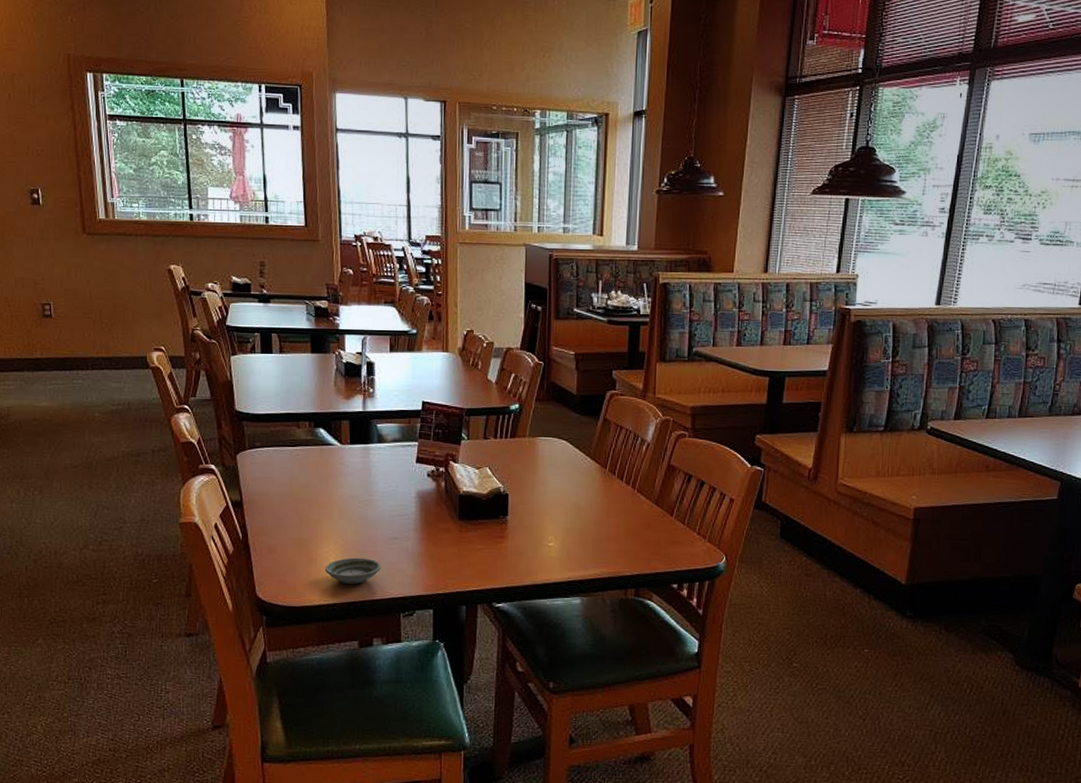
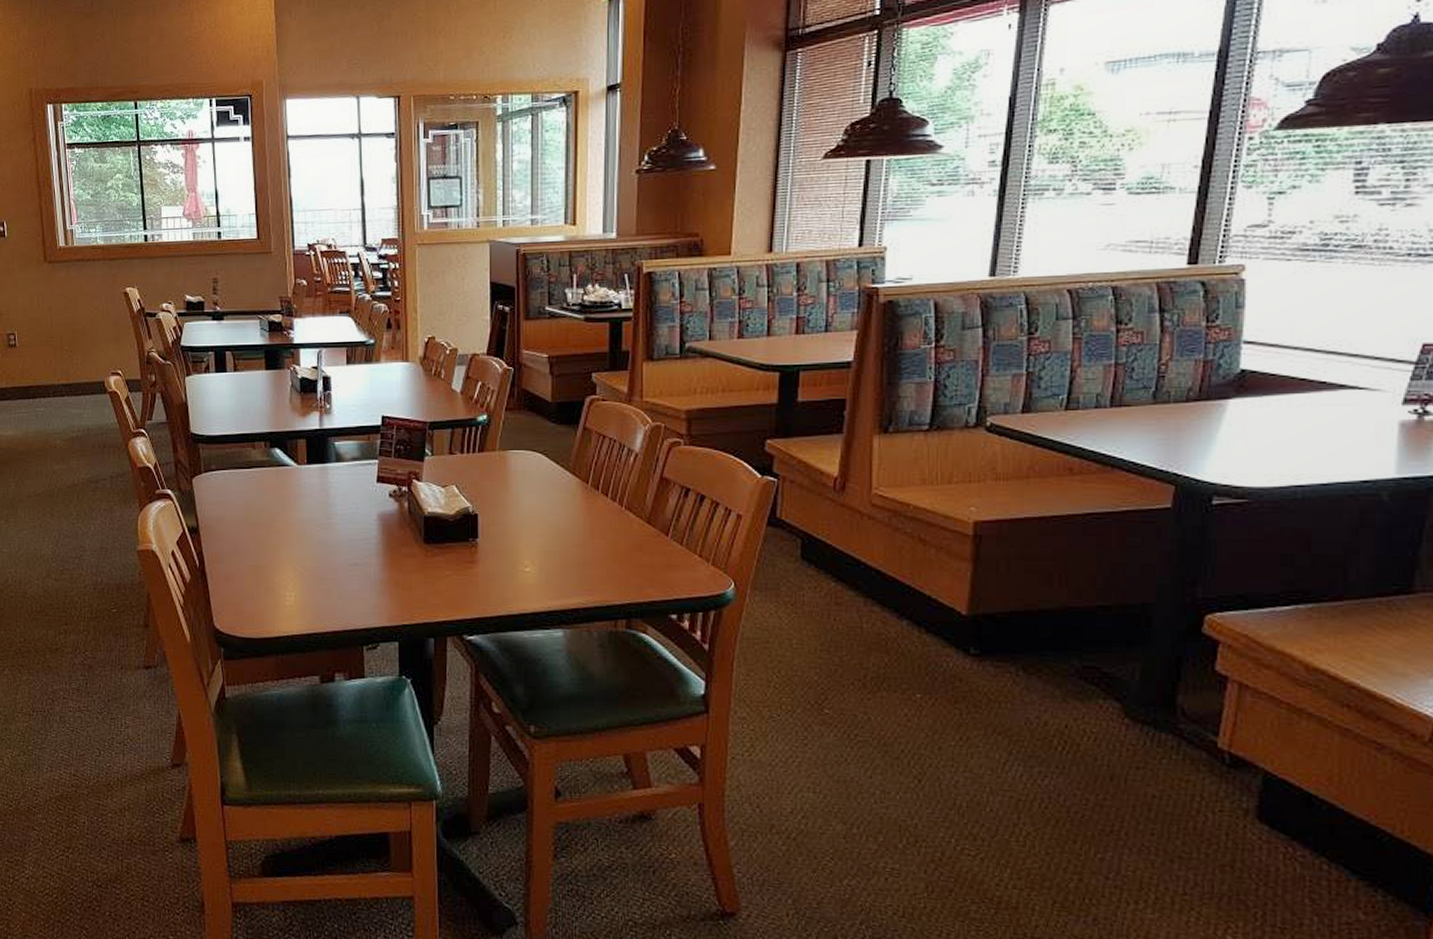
saucer: present [324,557,382,584] -> none [283,585,343,614]

